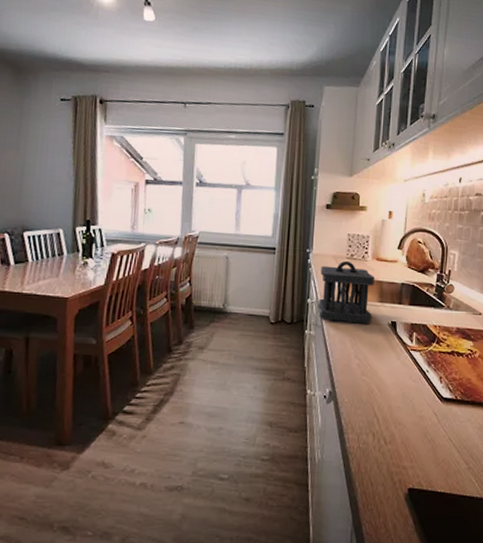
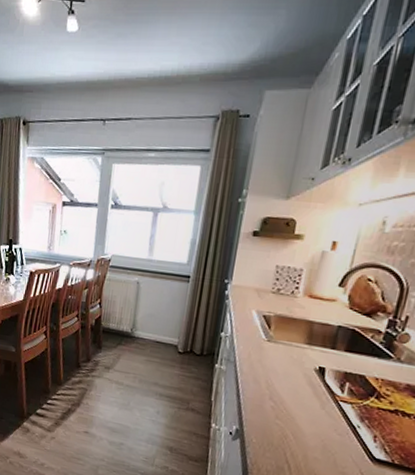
utensil holder: present [319,260,374,324] -> none [233,295,304,367]

